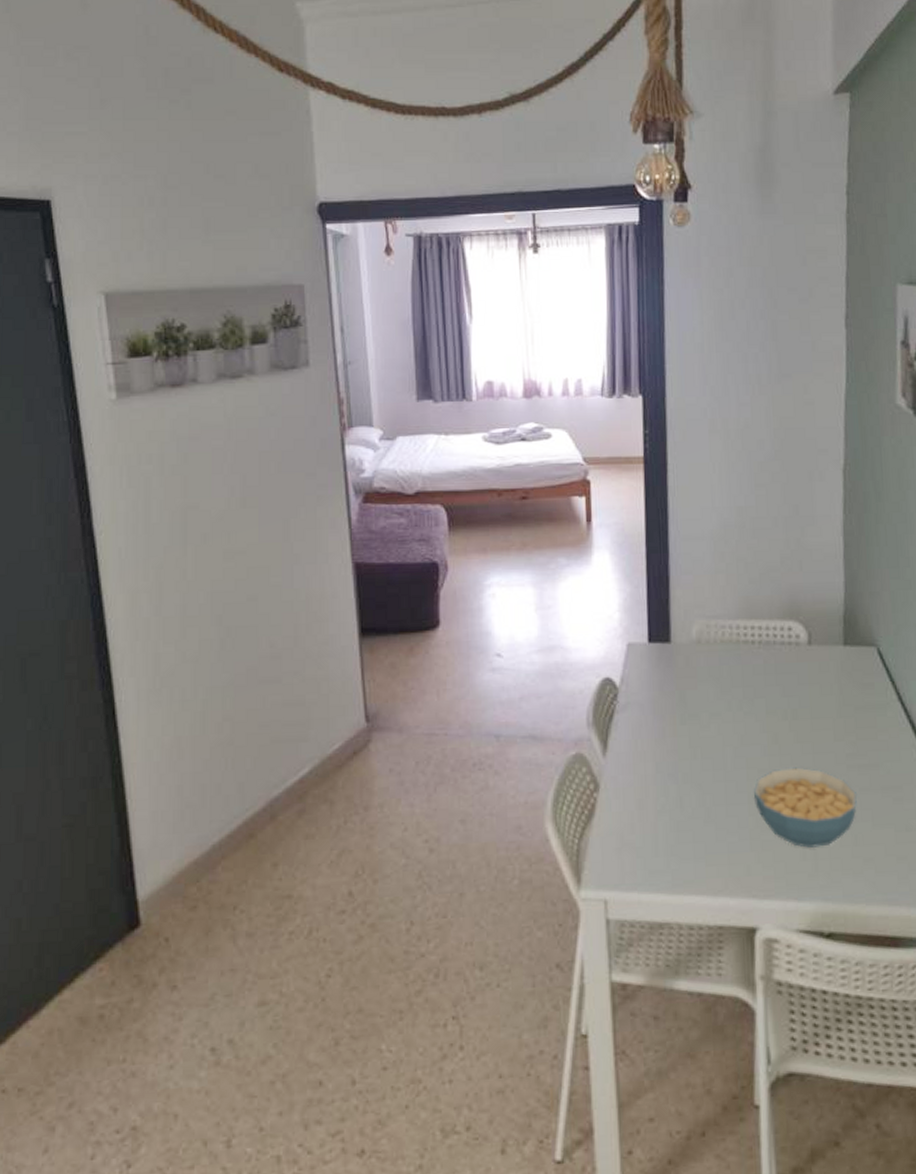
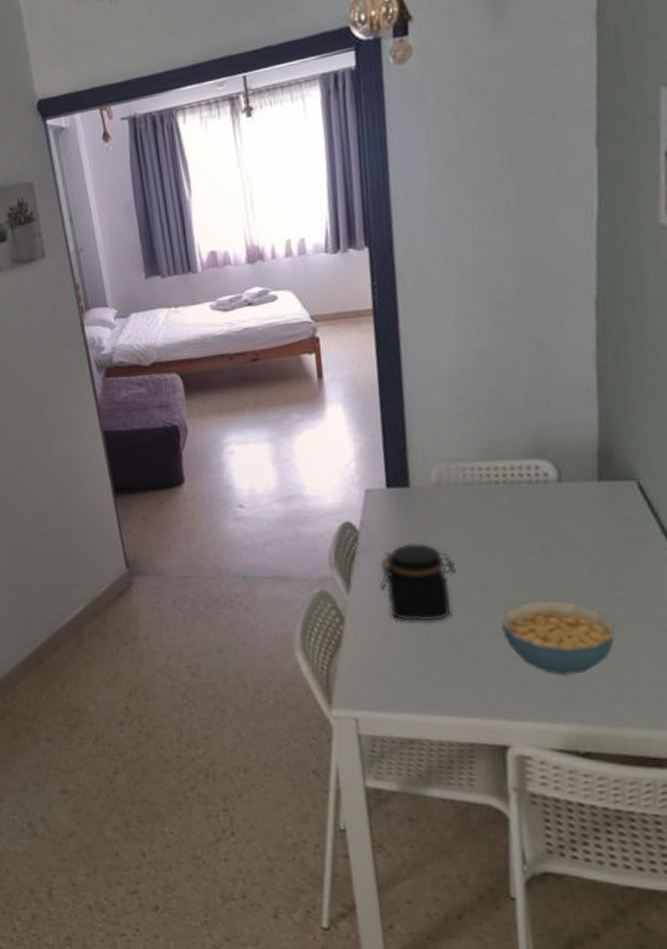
jar: none [636,702,712,789] -> present [379,542,456,622]

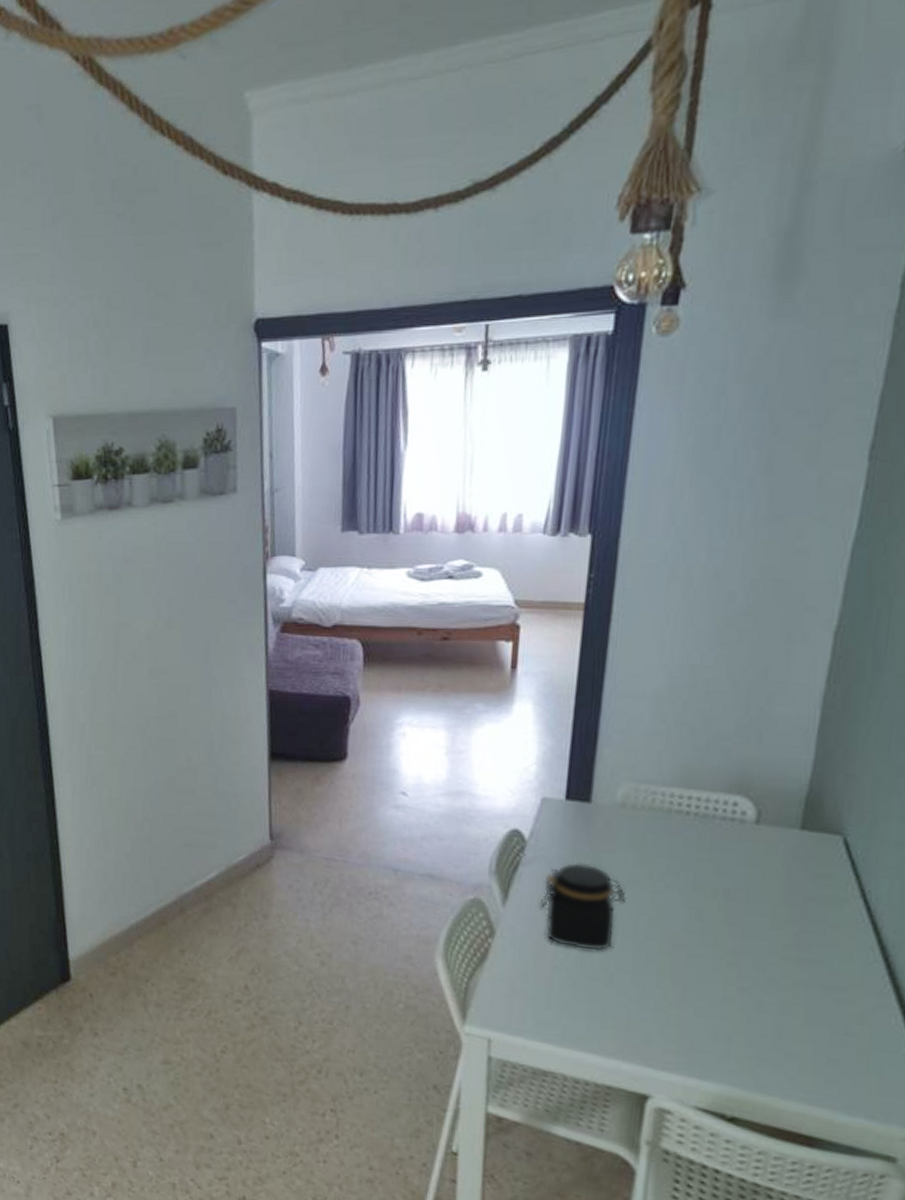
cereal bowl: present [501,600,615,675] -> none [664,947,789,1033]

